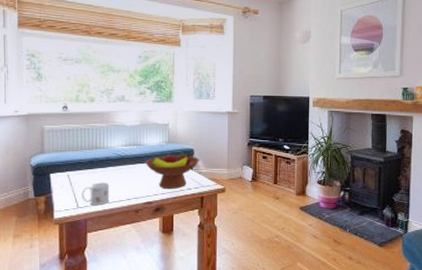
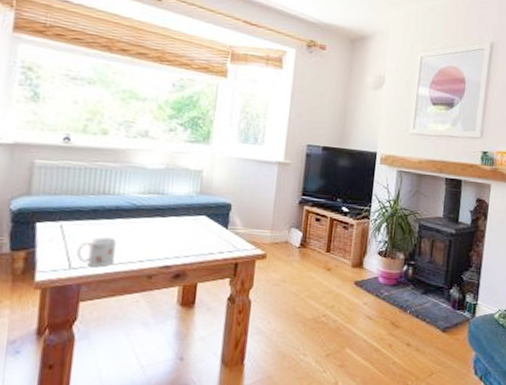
fruit bowl: present [145,152,200,190] -> none [166,206,238,252]

